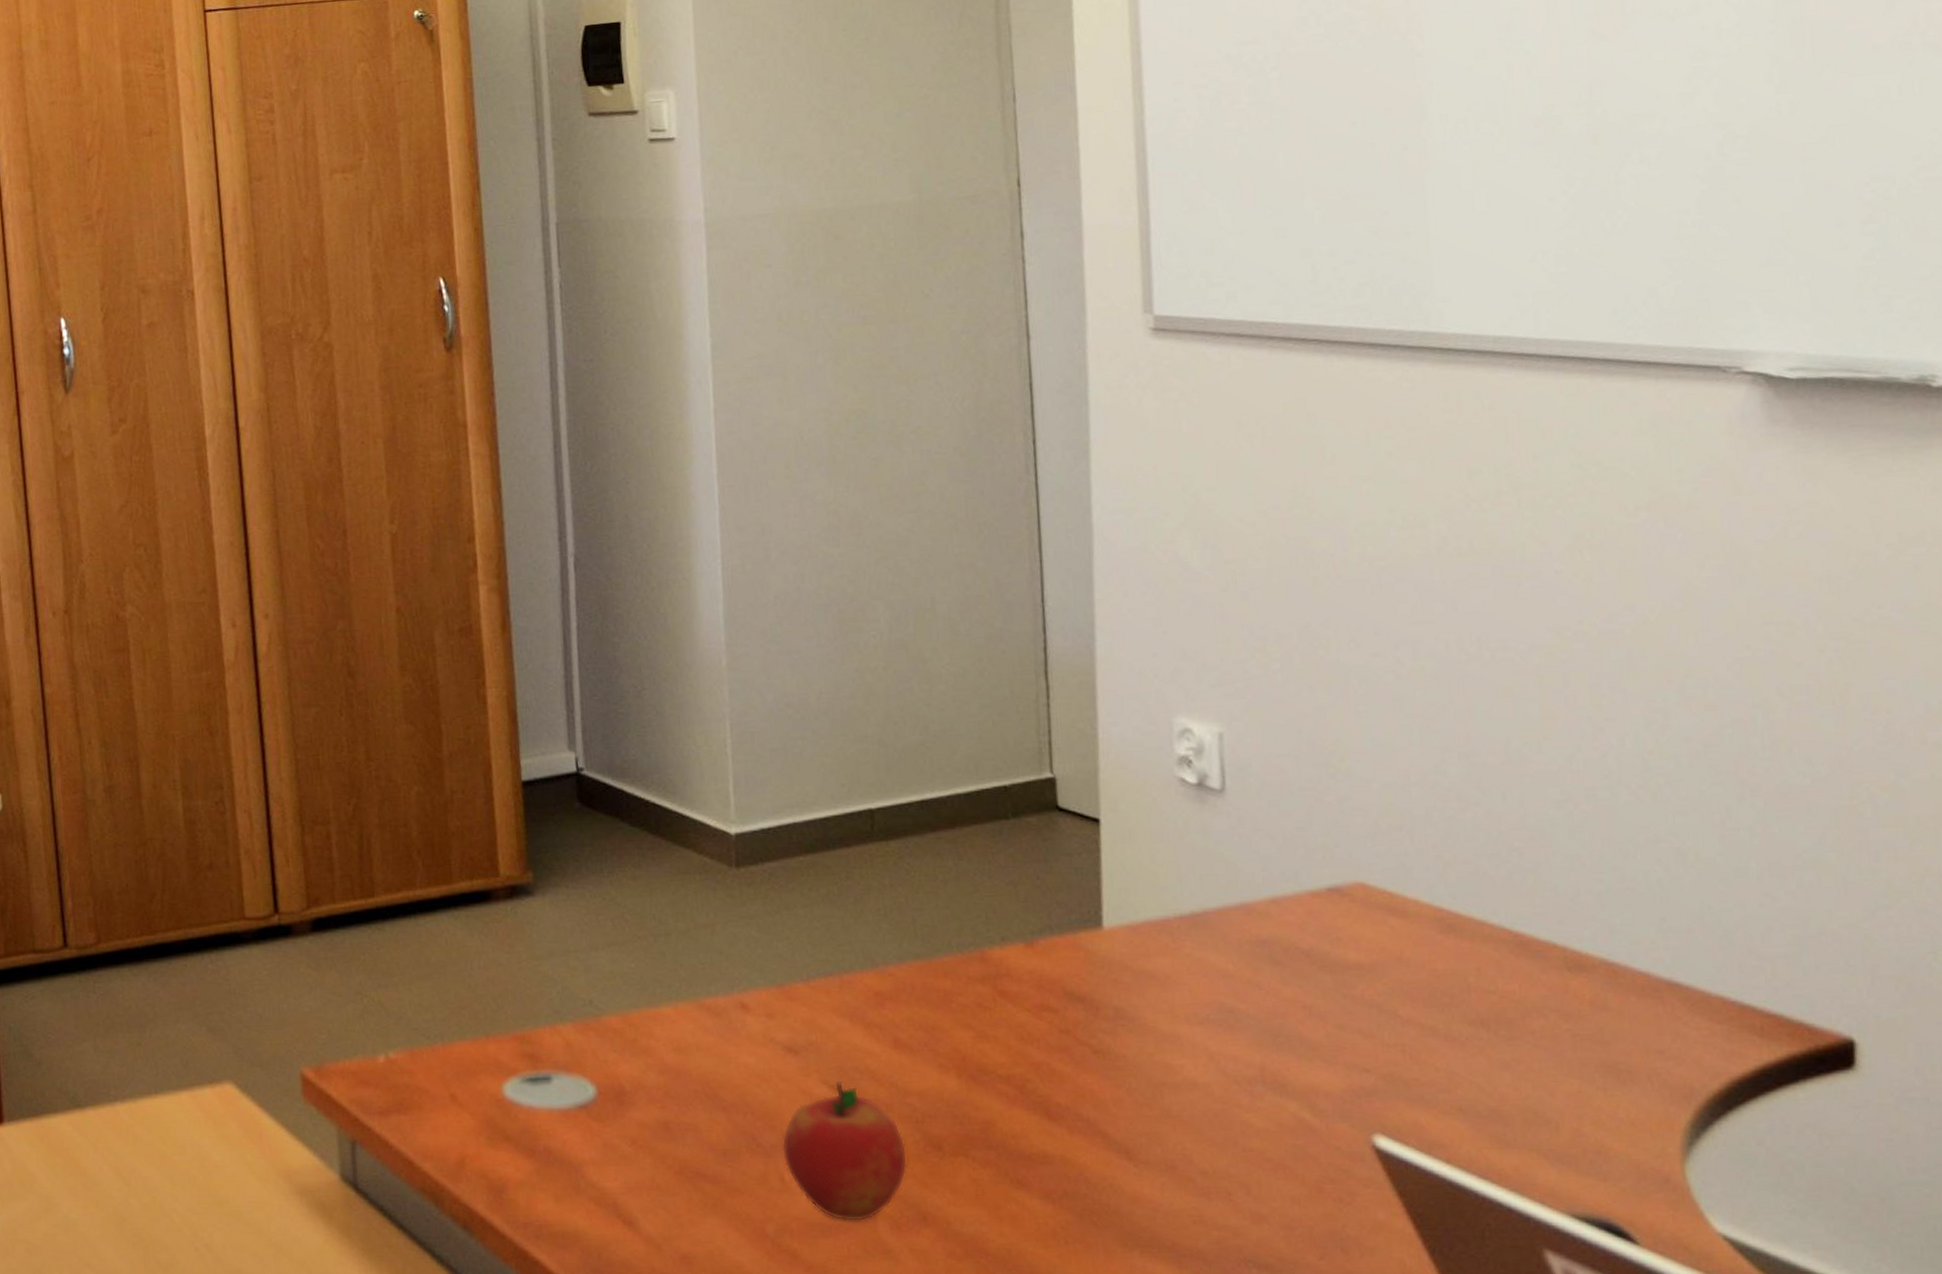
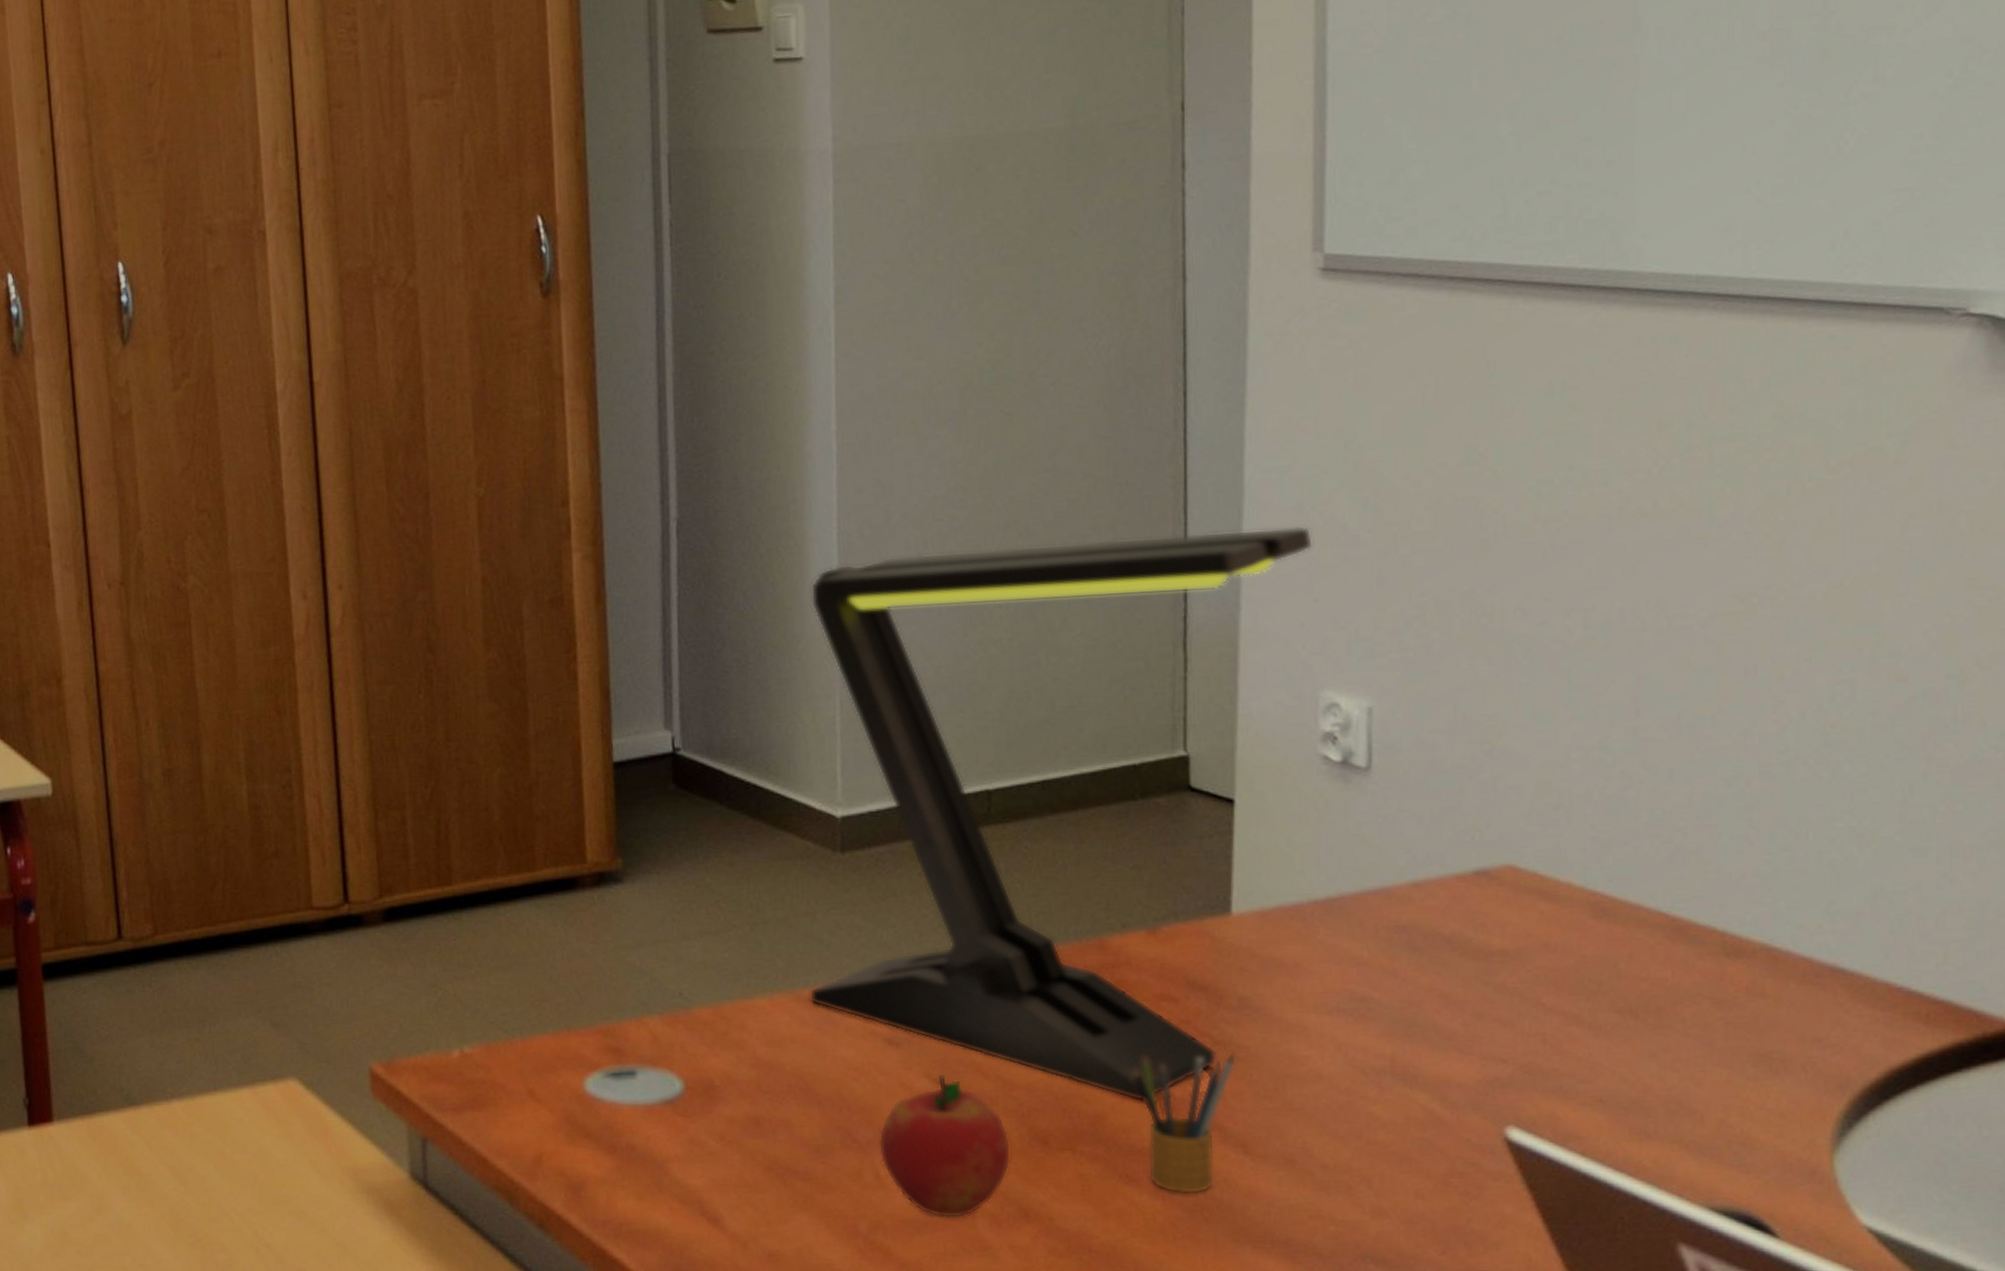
desk lamp: none [698,564,1160,1108] -> present [808,526,1314,1101]
pencil box: none [1017,1061,1115,1200] -> present [1132,1052,1236,1195]

